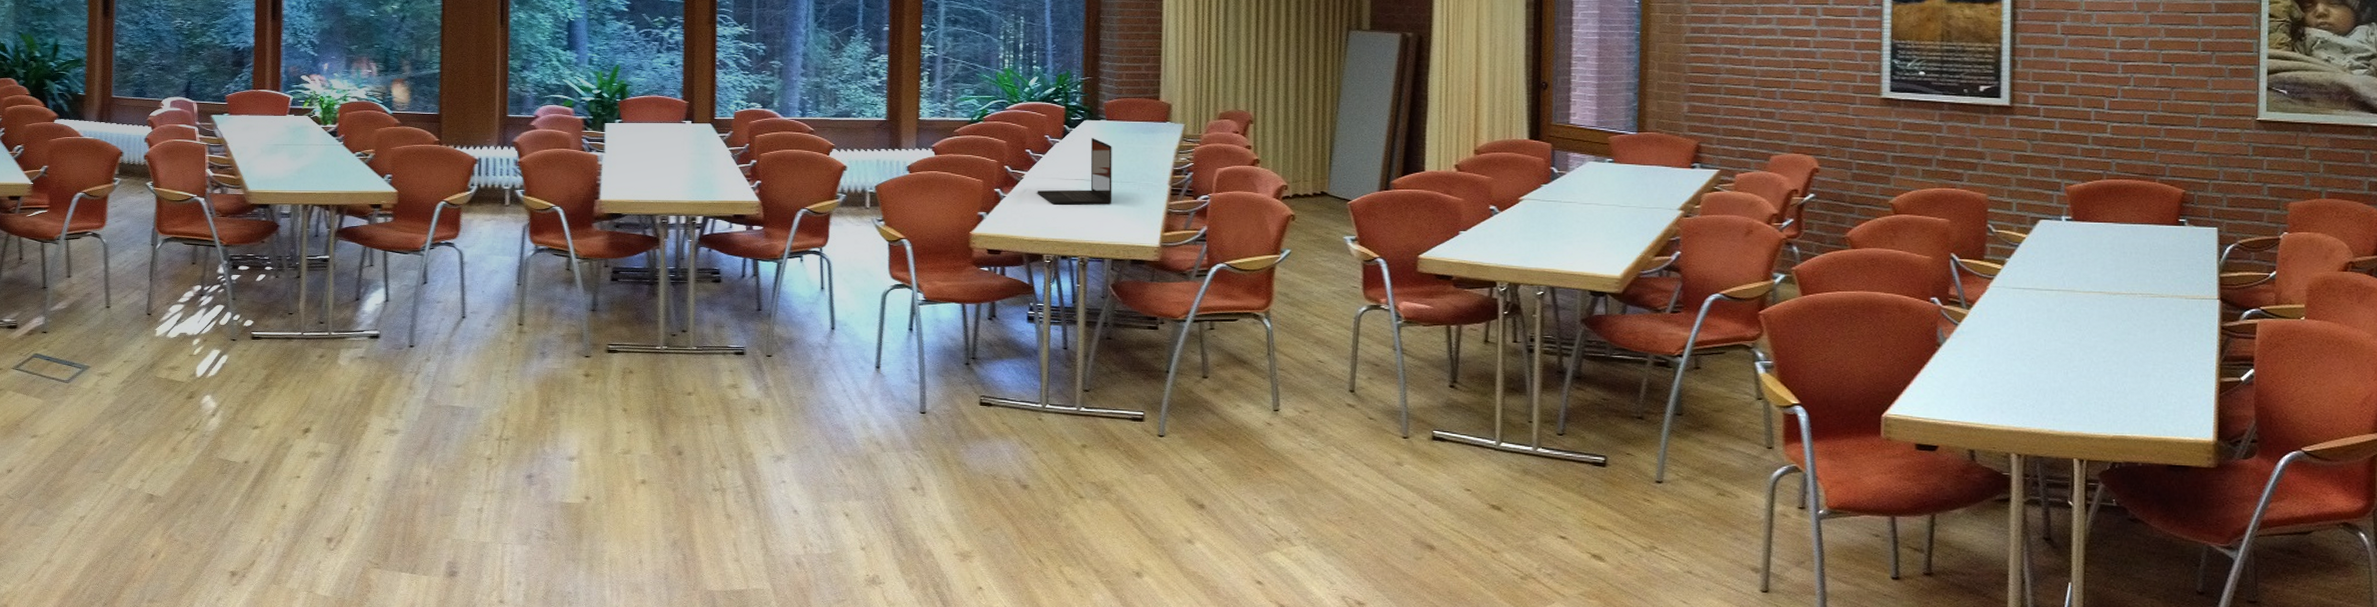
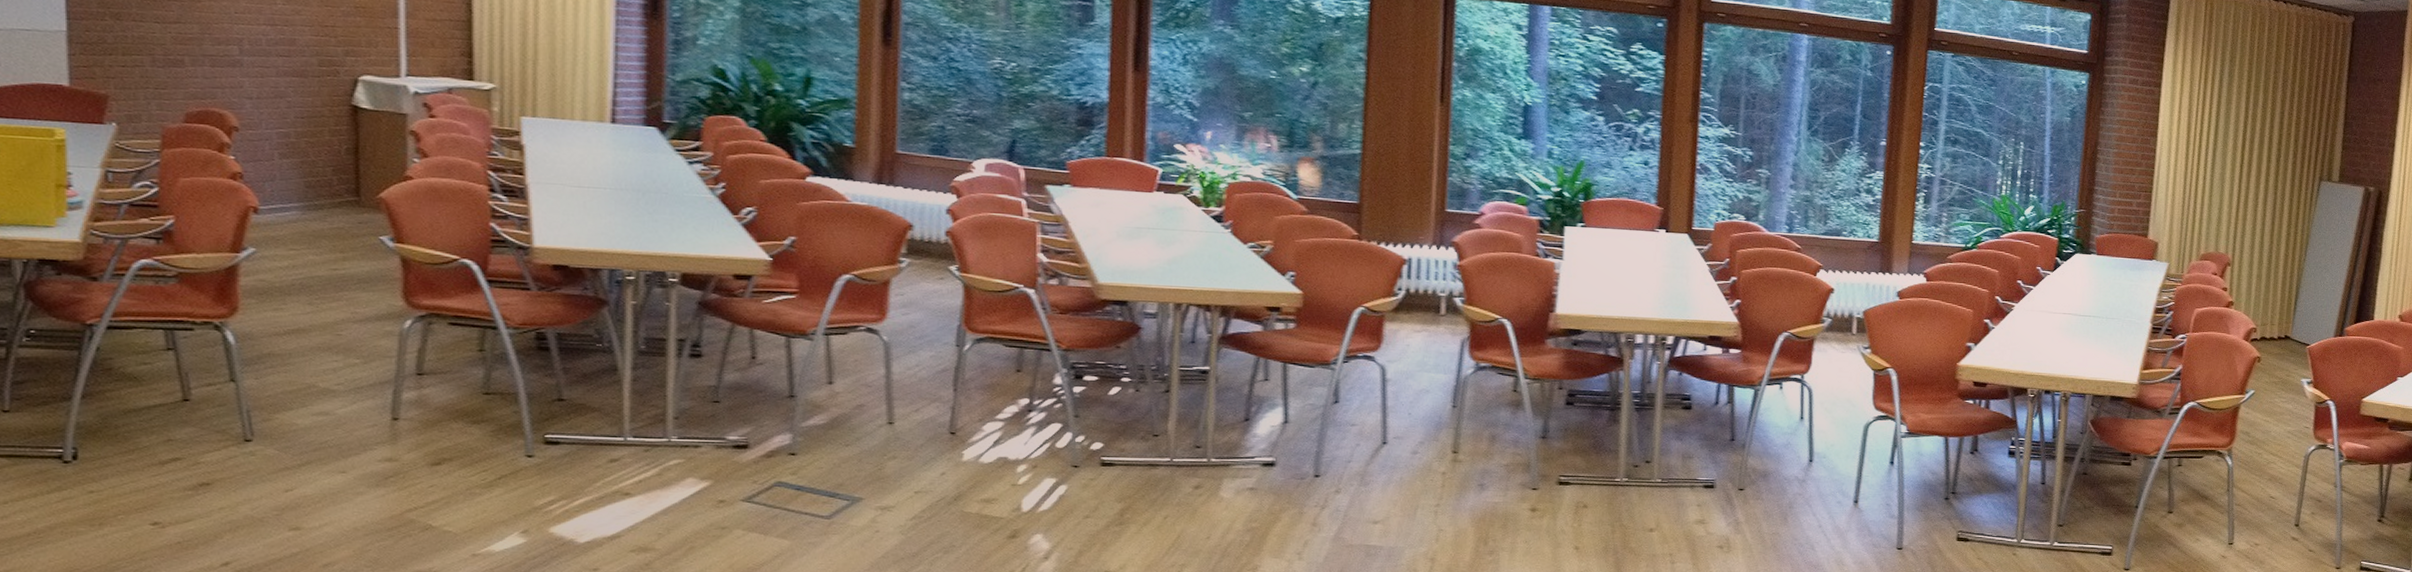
laptop: present [1037,138,1112,205] -> none [2025,272,2100,340]

